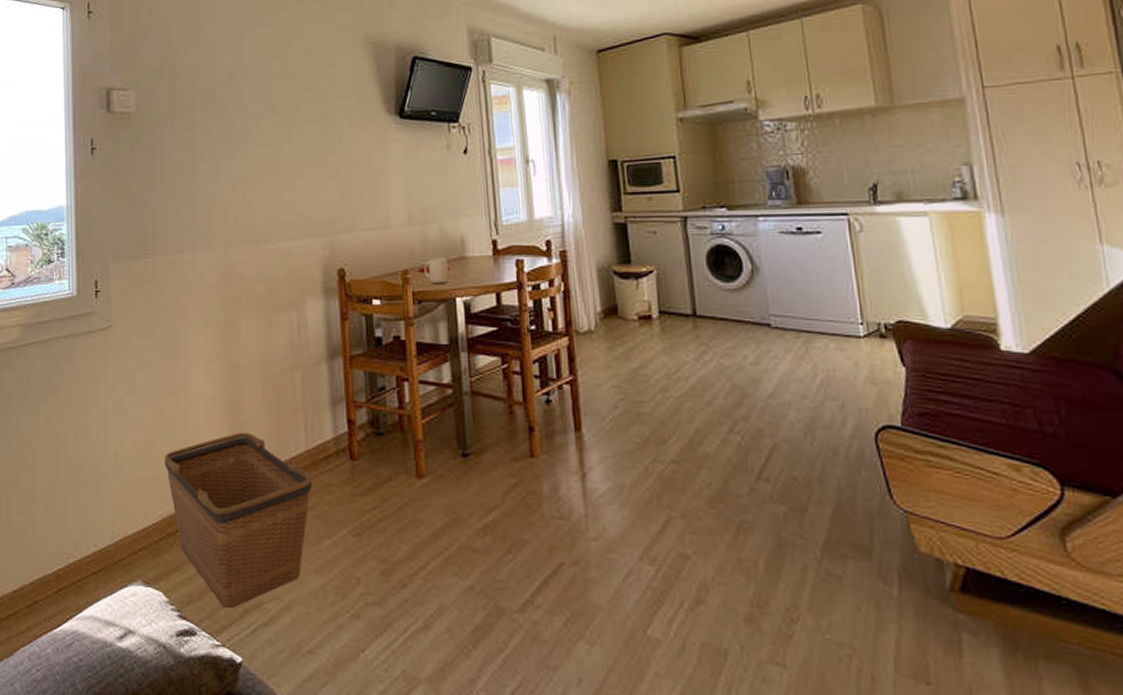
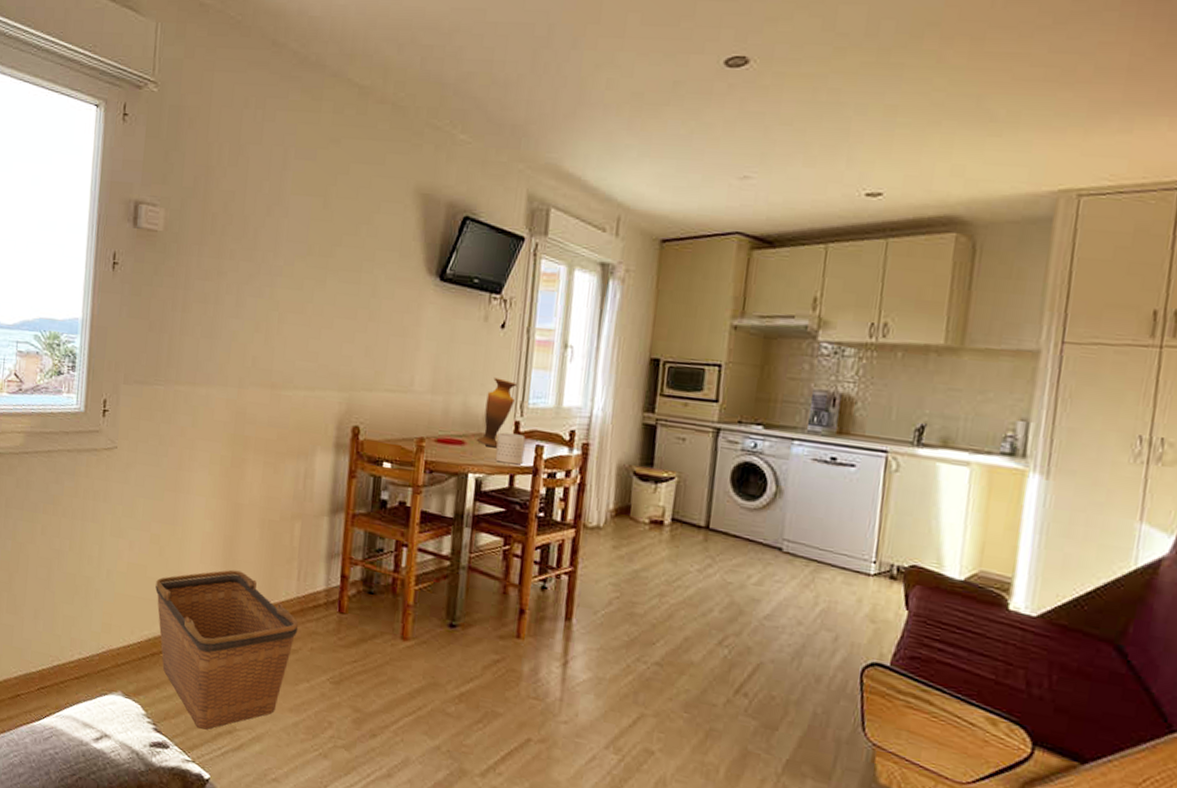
cup: present [424,258,448,285] -> none [440,429,466,458]
vase: none [457,201,489,269] -> present [476,377,518,448]
mug: none [478,252,506,282] -> present [495,432,526,465]

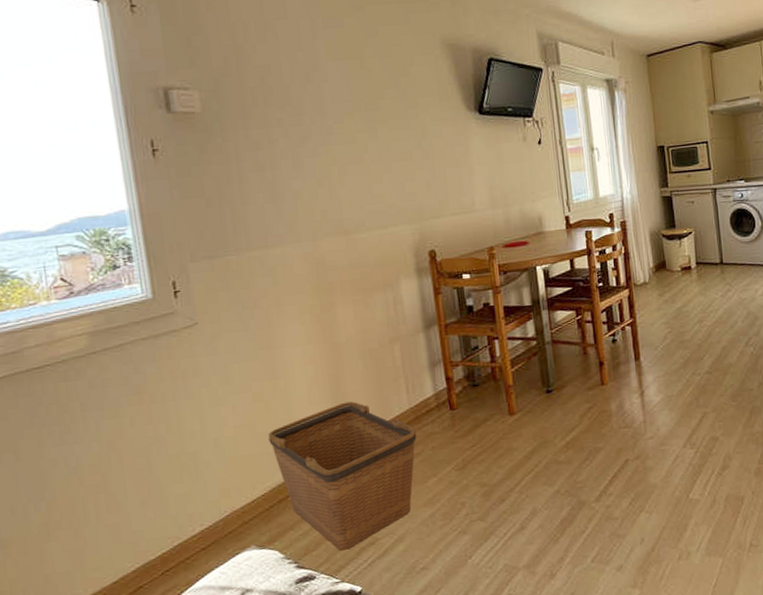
vase: present [476,377,518,448] -> none [536,184,561,242]
mug: present [495,432,526,465] -> none [553,226,578,252]

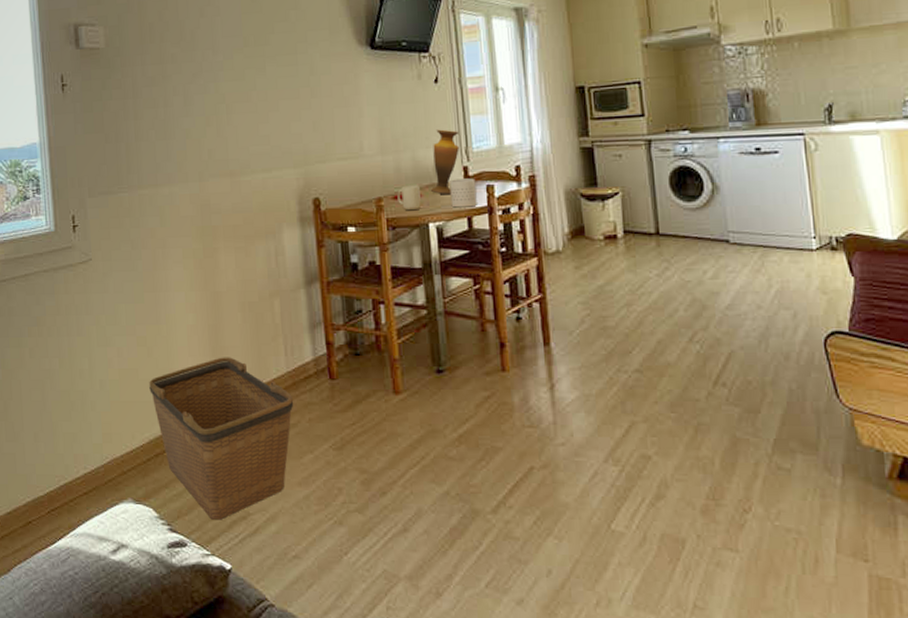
cup: none [507,234,529,257] -> present [397,185,421,211]
vase: none [536,184,561,242] -> present [430,129,460,195]
mug: none [553,226,578,252] -> present [449,178,477,208]

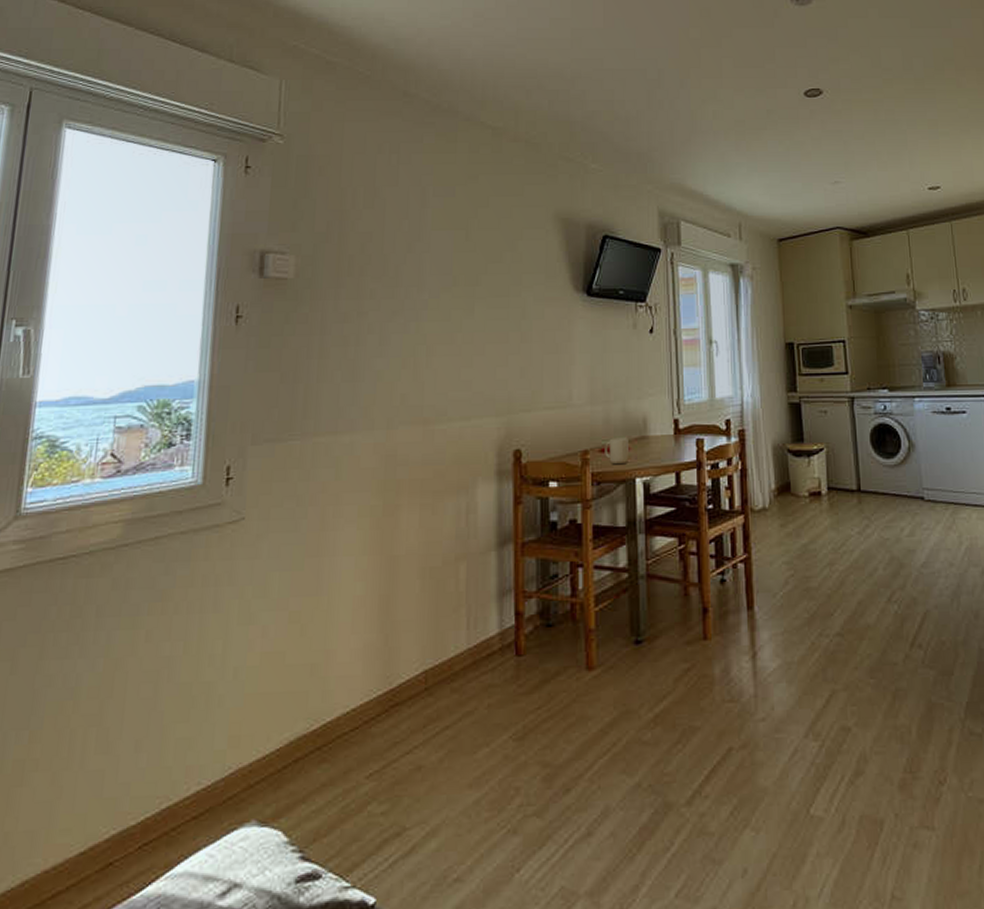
bicycle basket: present [149,357,294,520] -> none [297,633,472,840]
vase: present [430,129,460,195] -> none [639,380,672,449]
mug: present [449,178,477,208] -> none [659,431,686,462]

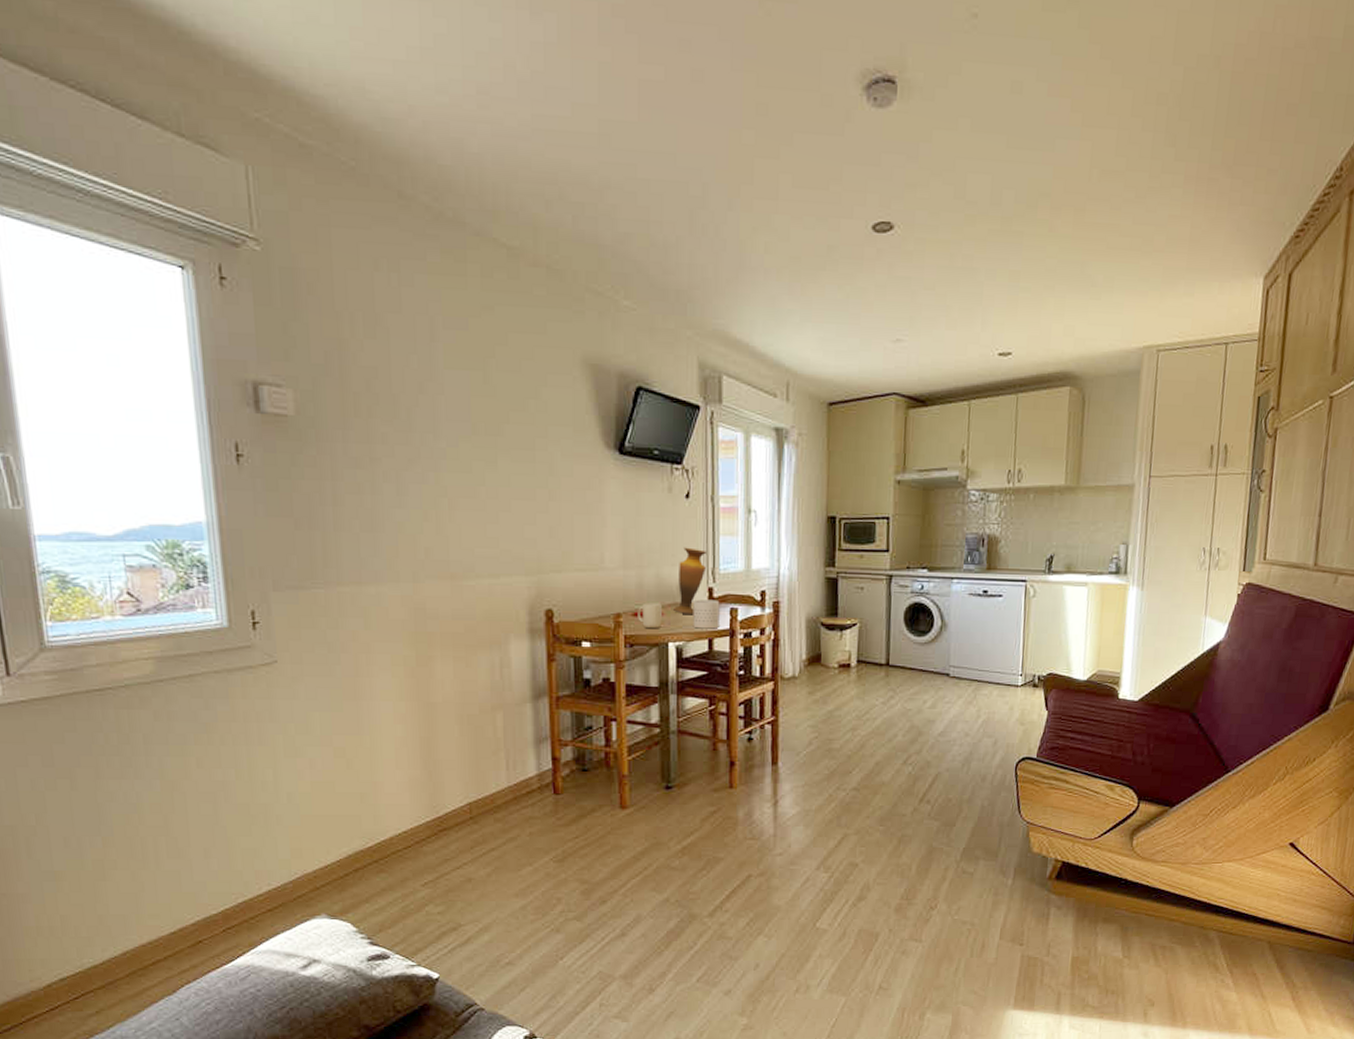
vase: none [639,380,672,449] -> present [672,547,707,615]
mug: none [659,431,686,462] -> present [693,599,720,629]

